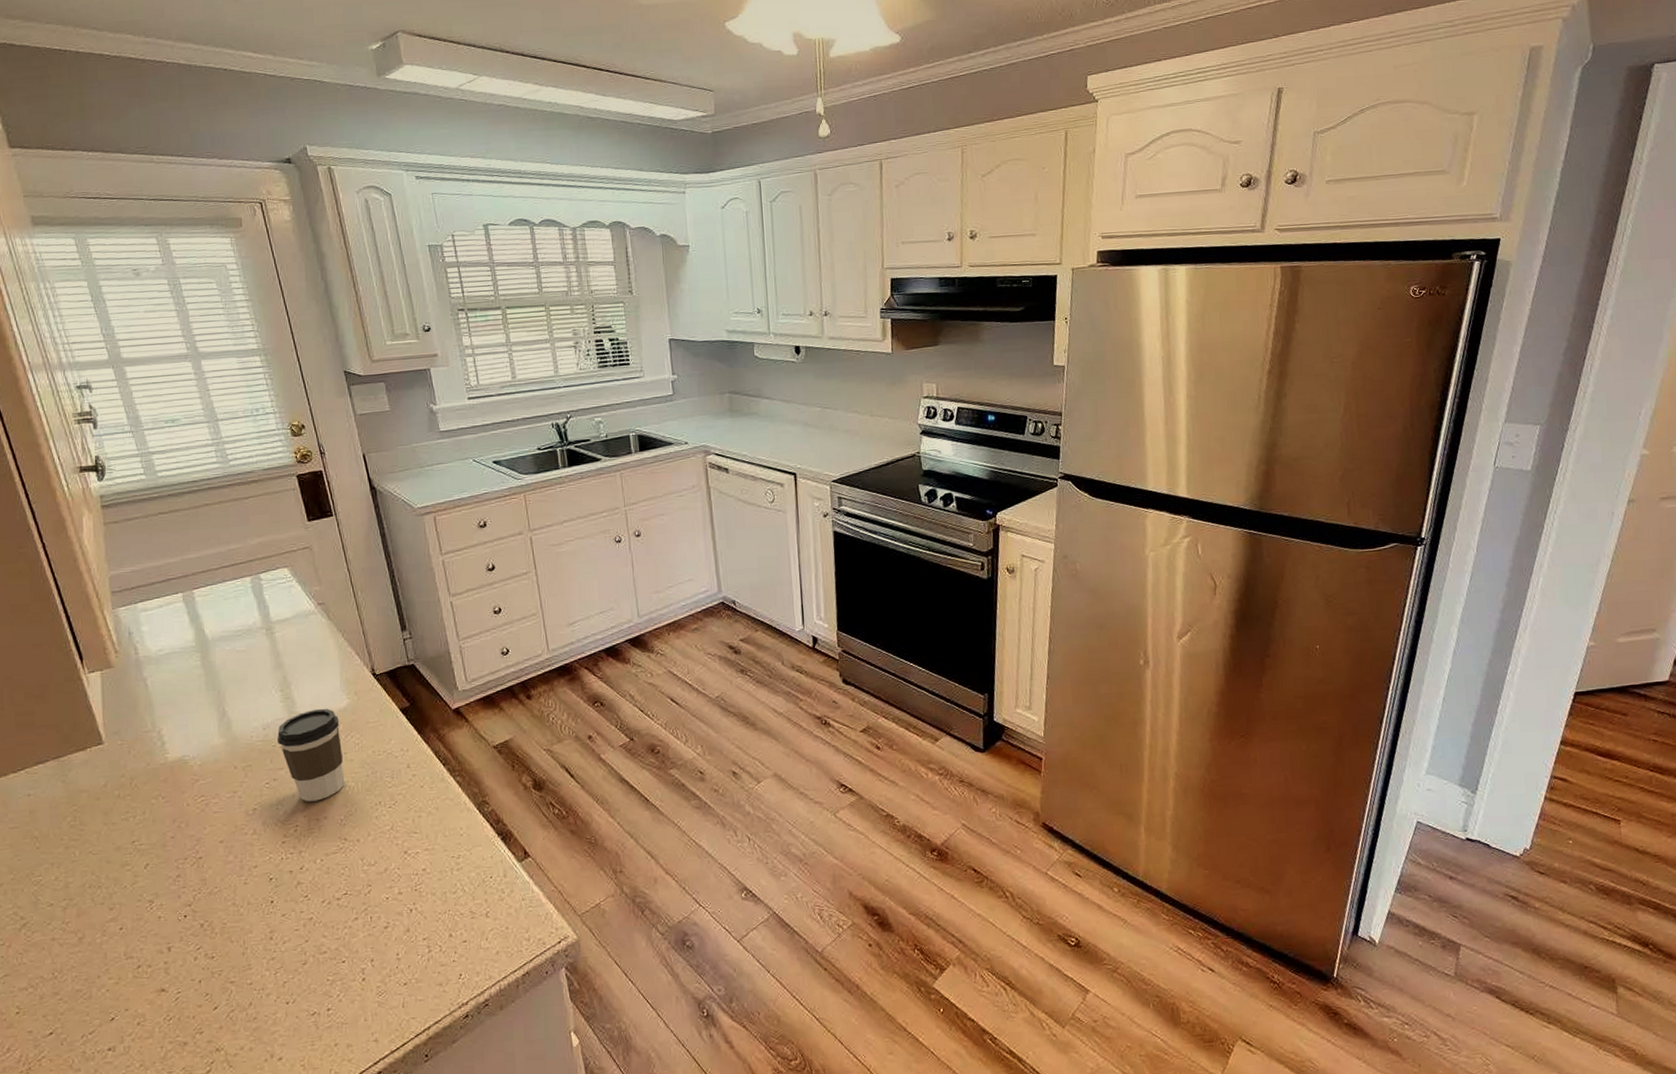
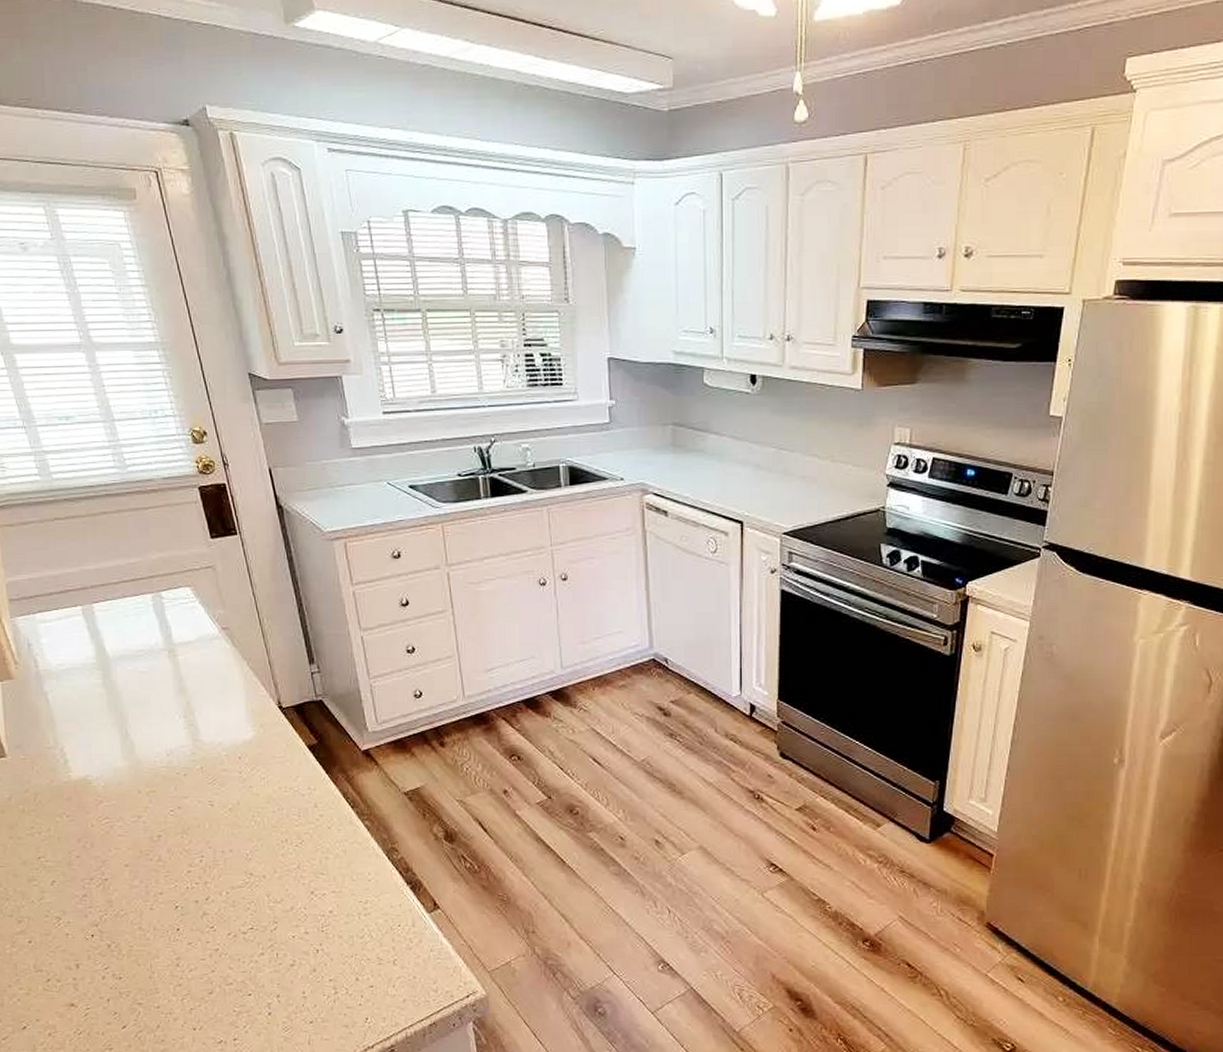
coffee cup: present [277,708,345,802] -> none [181,738,251,833]

